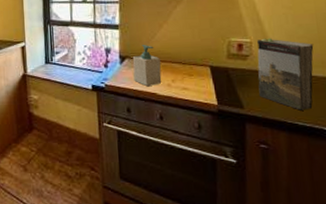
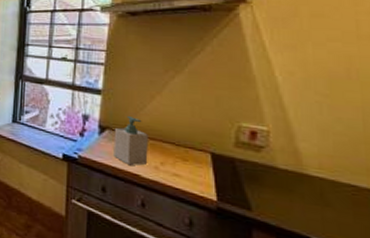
book: present [257,38,314,110] -> none [274,128,356,227]

